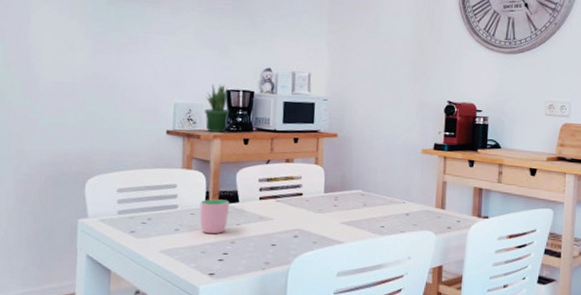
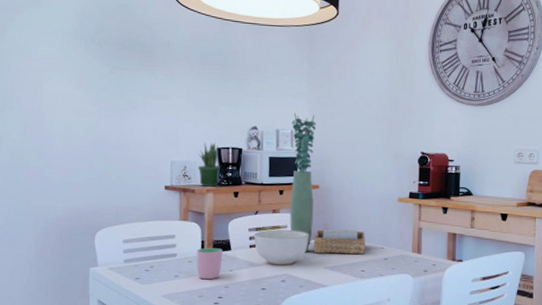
bowl: none [264,180,325,220] -> present [254,229,309,266]
vase: none [304,54,336,206] -> present [289,113,316,252]
napkin holder: none [329,181,386,210] -> present [313,229,365,255]

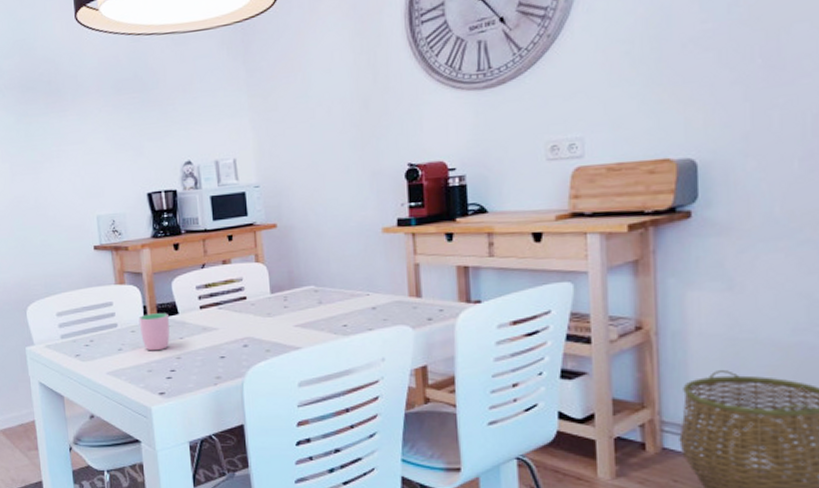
planter: present [197,142,221,187] -> none [127,187,155,242]
bowl: present [254,229,309,266] -> none [203,283,272,328]
vase: present [289,113,316,252] -> none [233,135,275,309]
napkin holder: present [313,229,365,255] -> none [277,275,345,308]

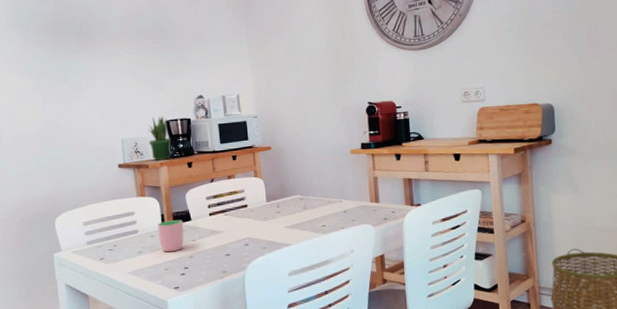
planter: none [127,187,155,242] -> present [148,116,172,161]

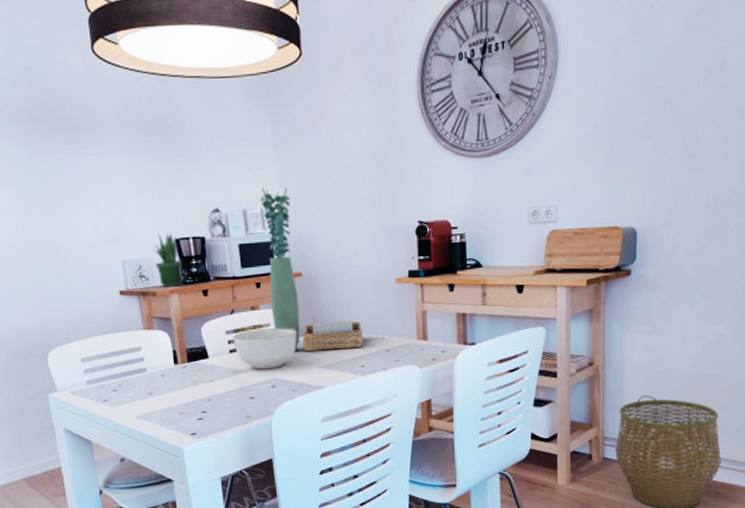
cup: present [157,220,184,253] -> none [168,357,201,394]
bowl: none [212,193,267,230] -> present [232,328,297,370]
vase: none [236,77,270,214] -> present [260,187,301,352]
napkin holder: none [272,186,324,214] -> present [302,320,363,351]

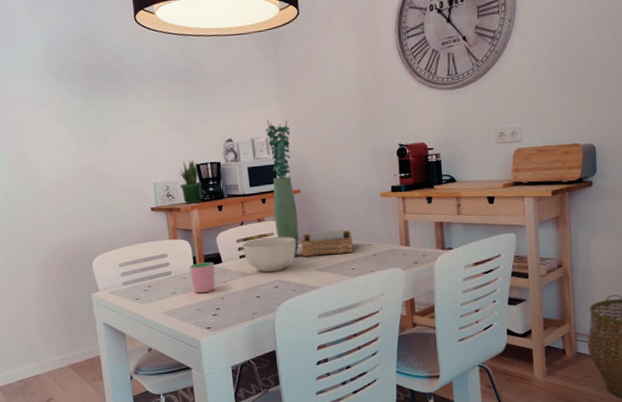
cup: none [168,357,201,394] -> present [189,262,215,294]

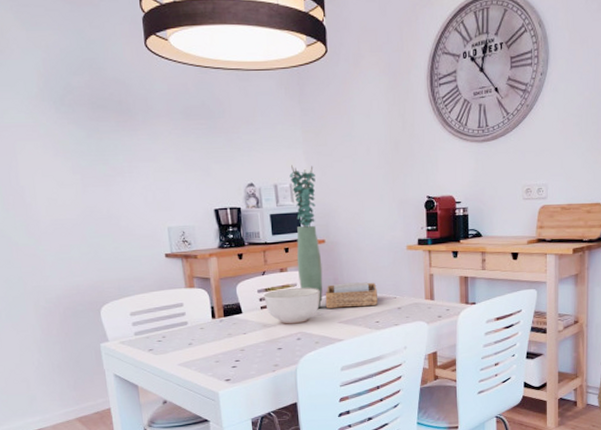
planter: present [179,159,202,204] -> none [195,204,221,251]
cup: present [189,262,215,294] -> none [207,312,235,345]

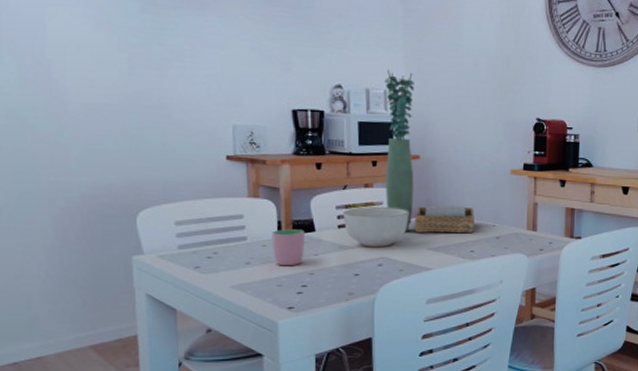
cup: none [207,312,235,345] -> present [271,229,304,266]

